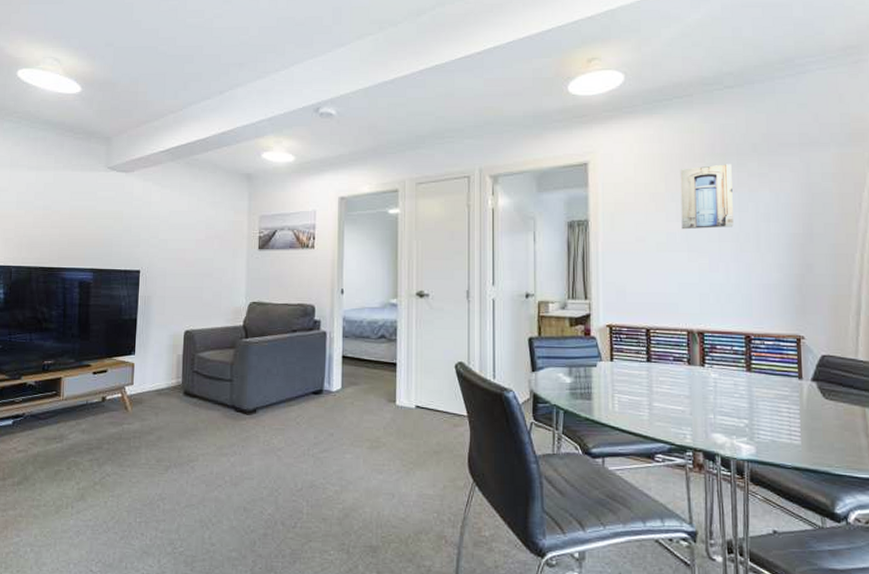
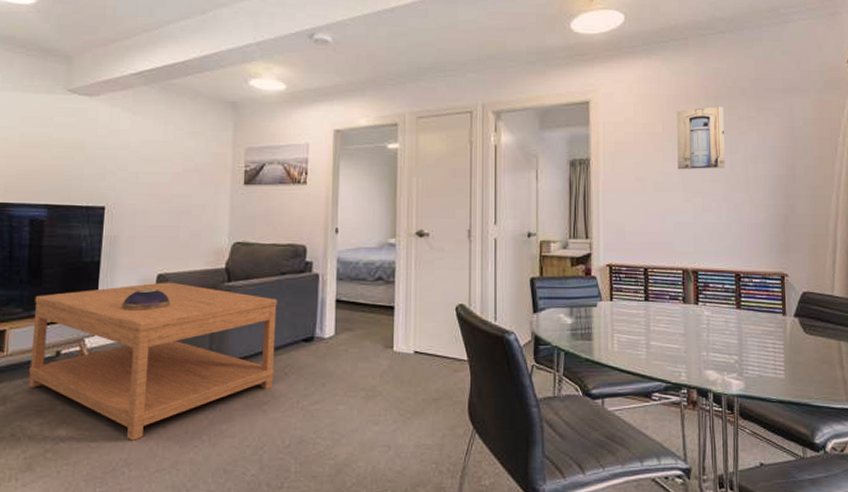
coffee table: none [80,337,289,478] -> present [28,282,277,441]
decorative bowl: none [155,343,196,363] -> present [121,288,170,310]

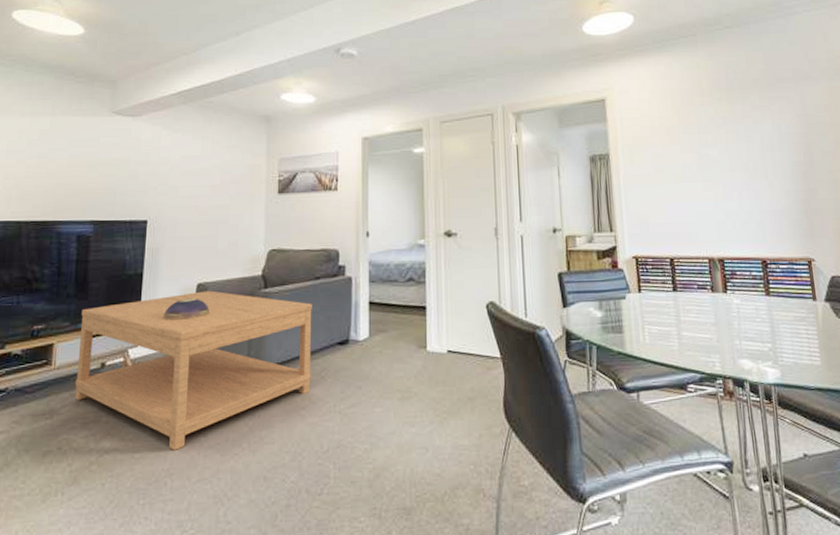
wall art: present [676,107,725,170] -> none [690,98,743,161]

